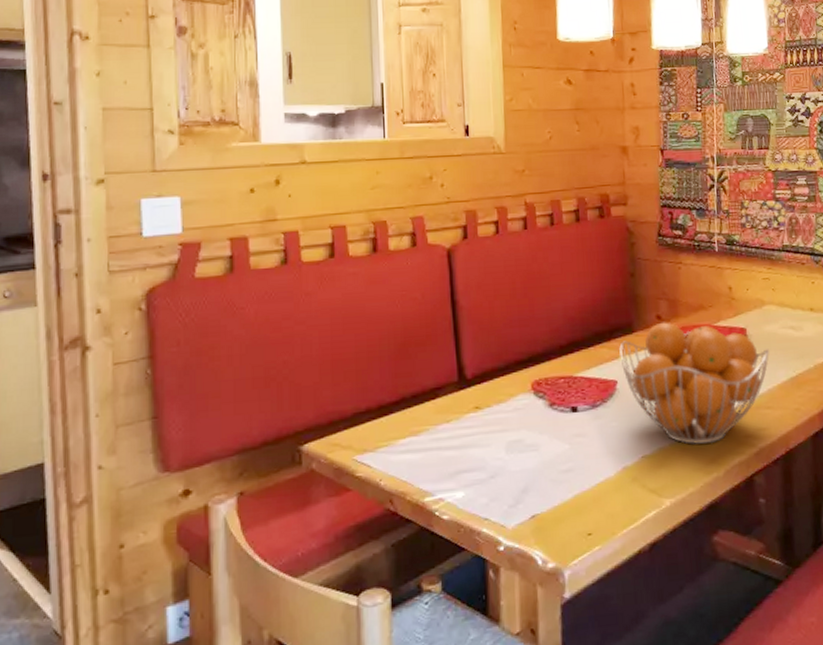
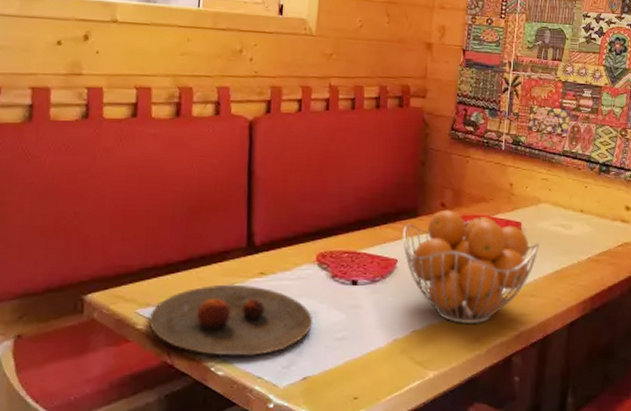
plate: none [367,421,536,499] -> present [148,284,313,356]

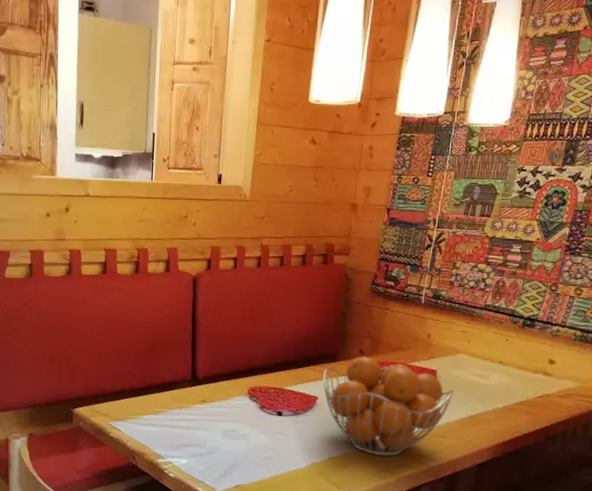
plate: present [148,284,313,356] -> none [118,407,245,465]

